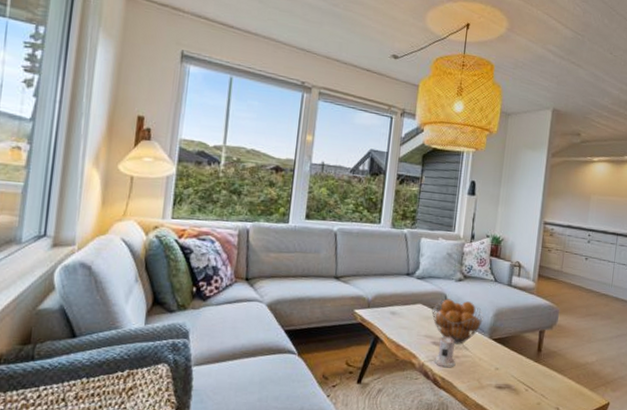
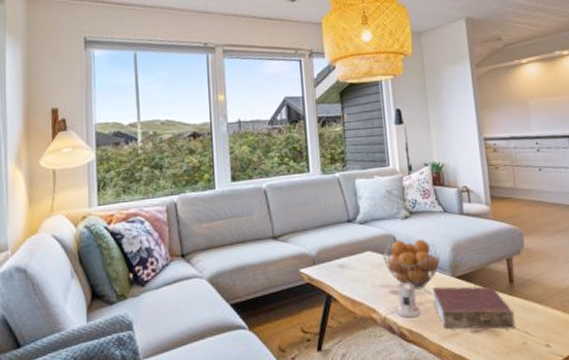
book: none [468,345,535,391] -> present [432,286,515,329]

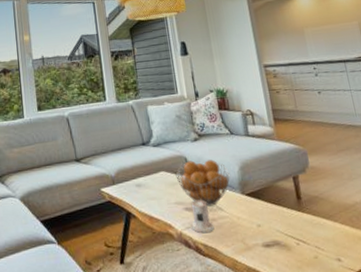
book: present [432,286,515,329] -> none [223,203,306,244]

